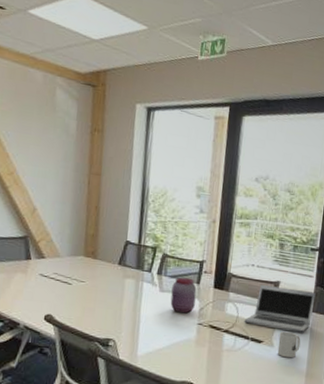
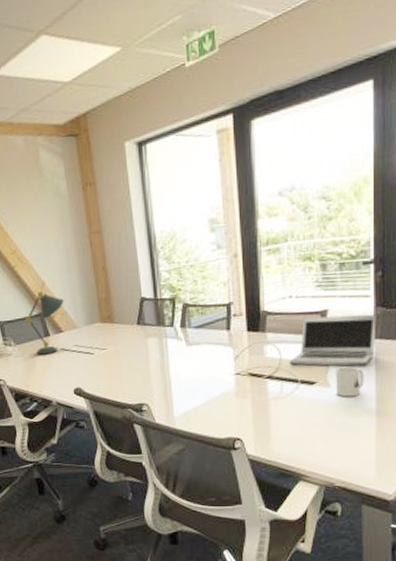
desk lamp: none [9,215,53,277] -> present [25,291,64,355]
jar: present [170,277,197,314] -> none [199,325,228,365]

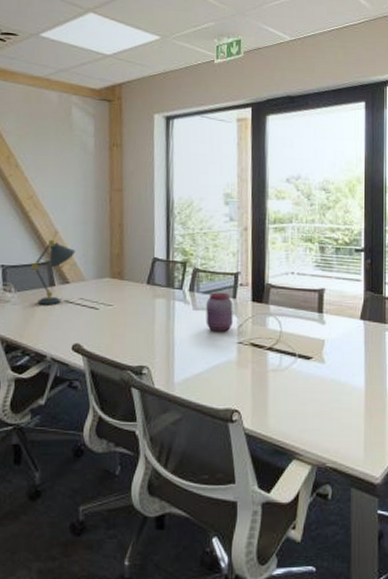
jar: none [199,325,228,365] -> present [206,292,233,332]
laptop: present [289,314,377,366] -> none [289,294,366,345]
mug: present [335,366,364,397] -> none [329,344,355,375]

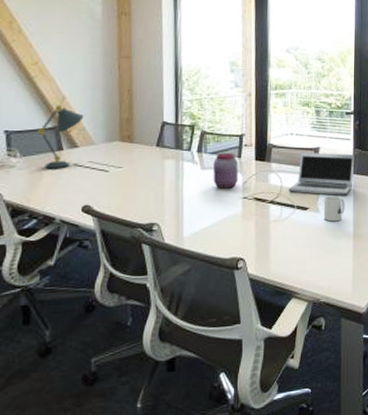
laptop: none [289,294,366,345] -> present [288,152,355,196]
mug: none [329,344,355,375] -> present [324,196,345,222]

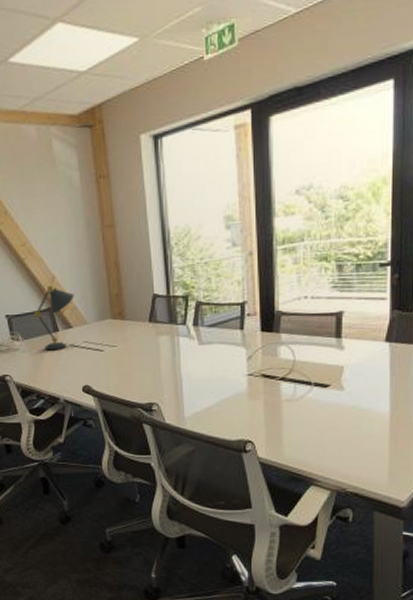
jar: present [213,153,238,189] -> none [212,324,241,365]
laptop: present [288,152,355,196] -> none [303,317,392,370]
mug: present [324,196,345,222] -> none [349,370,379,401]

